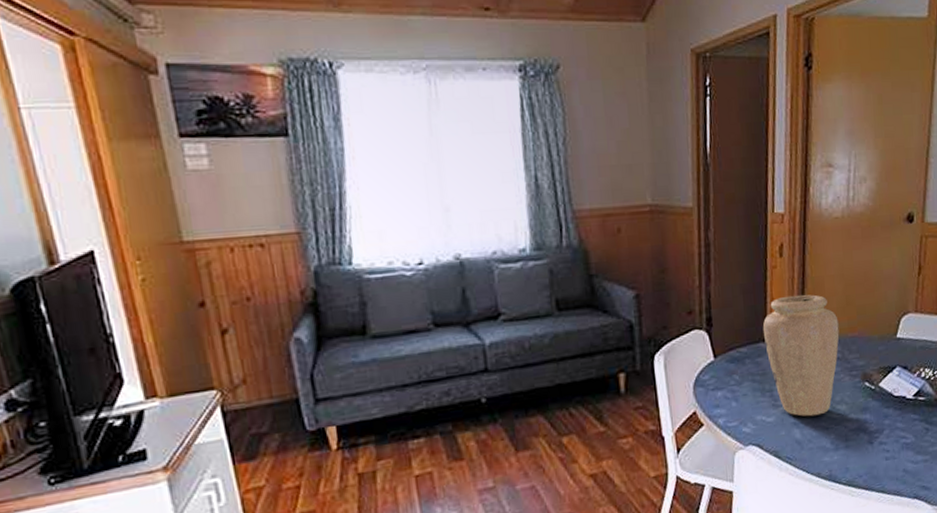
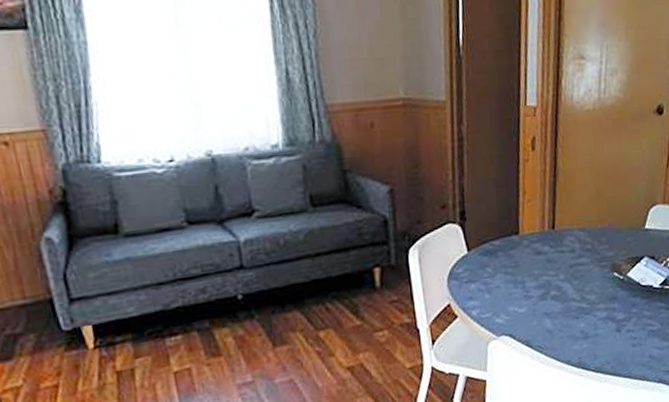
vase: present [762,294,840,417] -> none [515,187,590,307]

